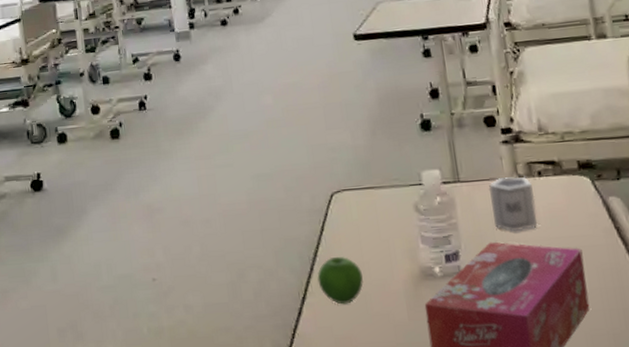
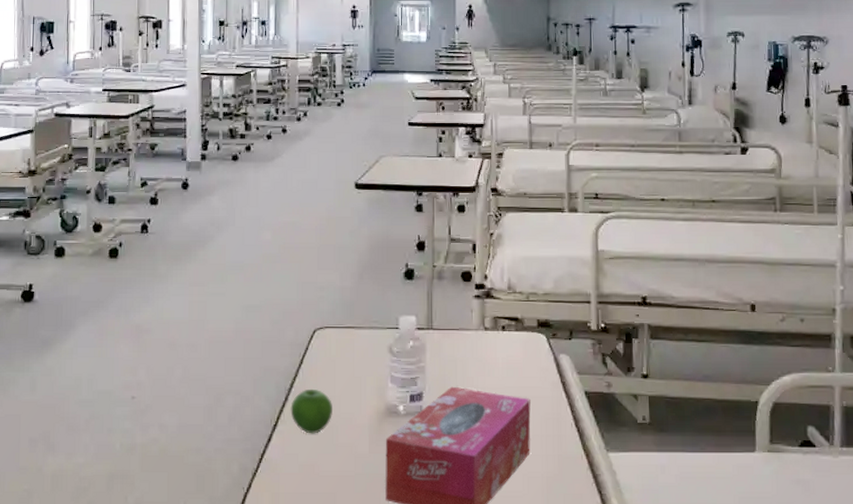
cup: present [488,176,538,232] -> none [457,329,497,379]

